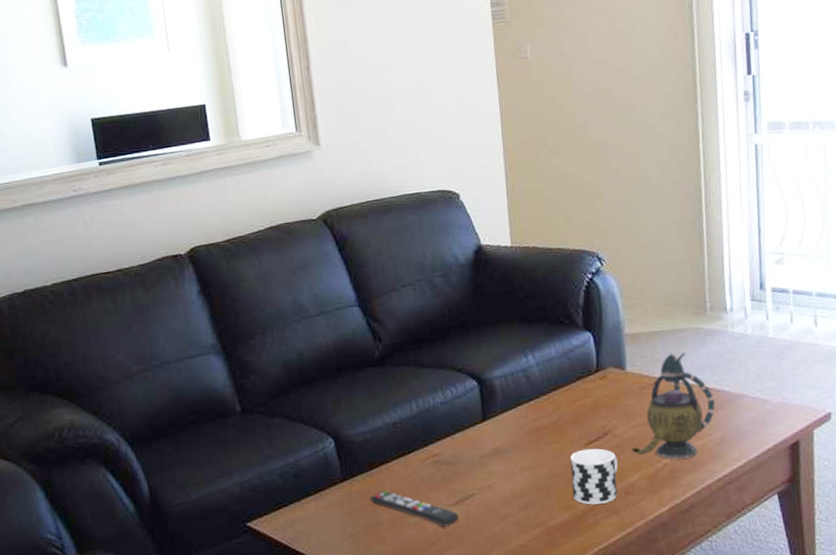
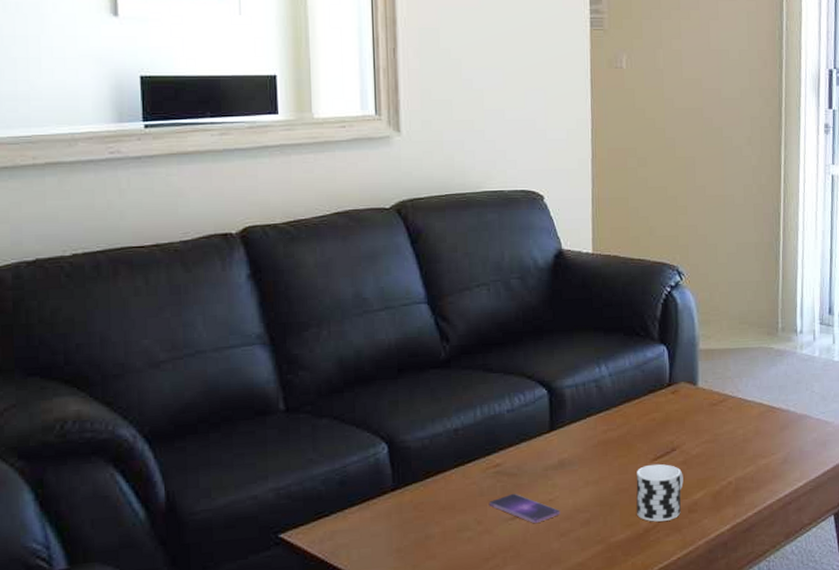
remote control: present [370,490,459,527] -> none [422,502,517,543]
smartphone: none [430,480,499,508] -> present [488,493,561,523]
teapot: present [631,352,716,460] -> none [697,371,781,478]

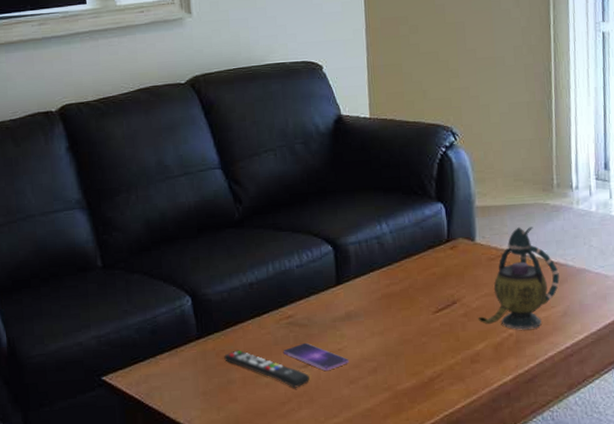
remote control: none [422,502,517,543] -> present [224,350,310,388]
cup: present [636,463,684,522] -> none [419,316,465,372]
teapot: none [697,371,781,478] -> present [478,226,560,330]

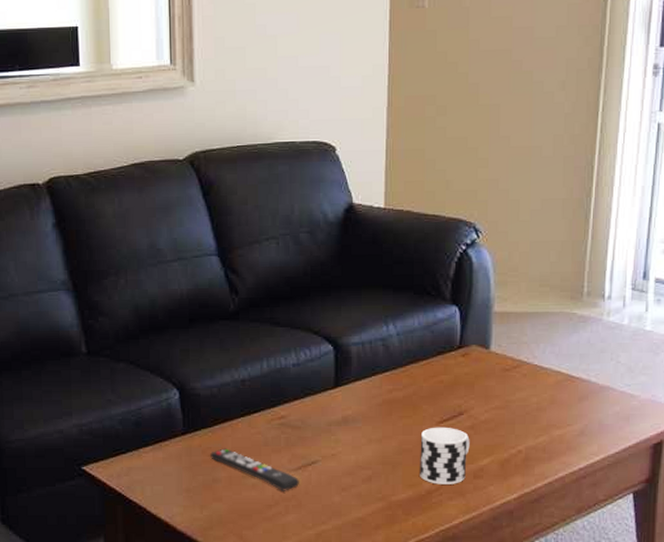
smartphone: present [283,342,349,371] -> none [273,445,343,475]
cup: none [419,316,465,372] -> present [420,427,470,484]
teapot: present [478,226,560,330] -> none [485,336,580,447]

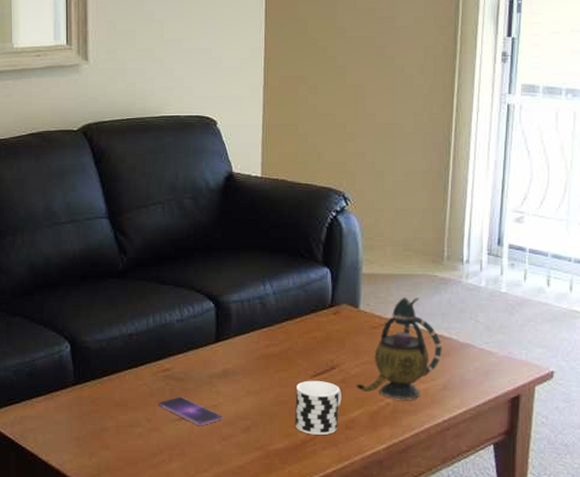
remote control: present [210,448,299,491] -> none [99,399,182,440]
smartphone: none [273,445,343,475] -> present [158,396,223,425]
teapot: none [485,336,580,447] -> present [356,296,442,400]

